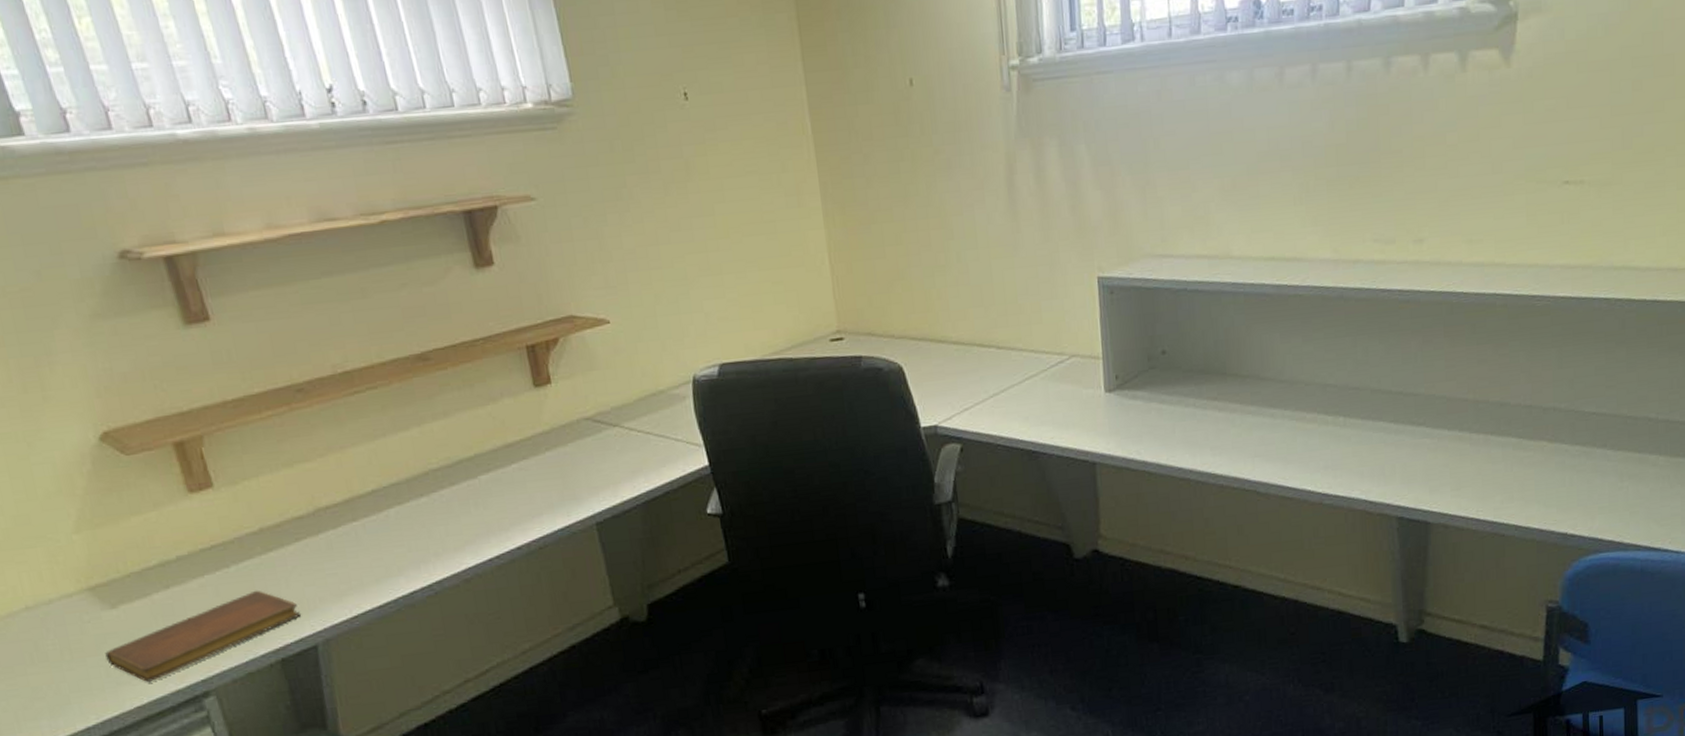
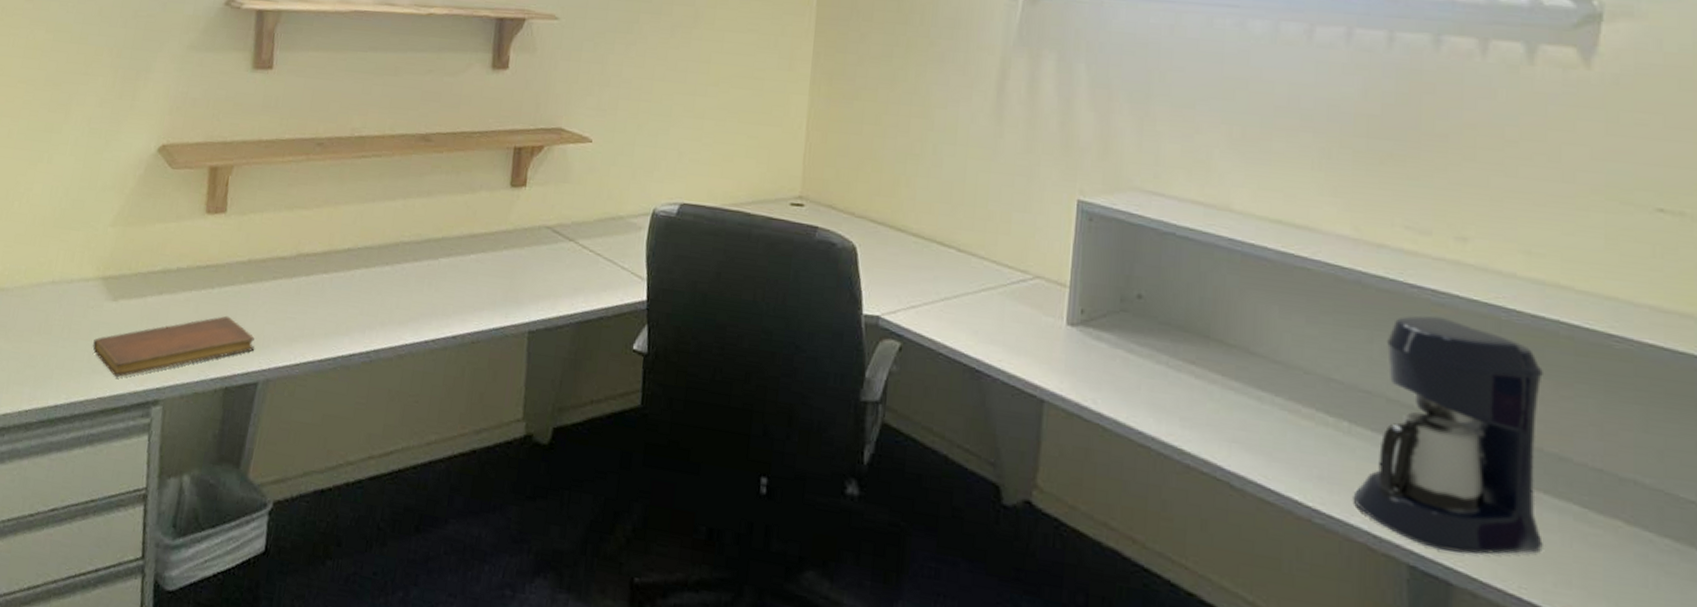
coffee maker: none [1352,311,1492,500] -> present [1353,315,1545,555]

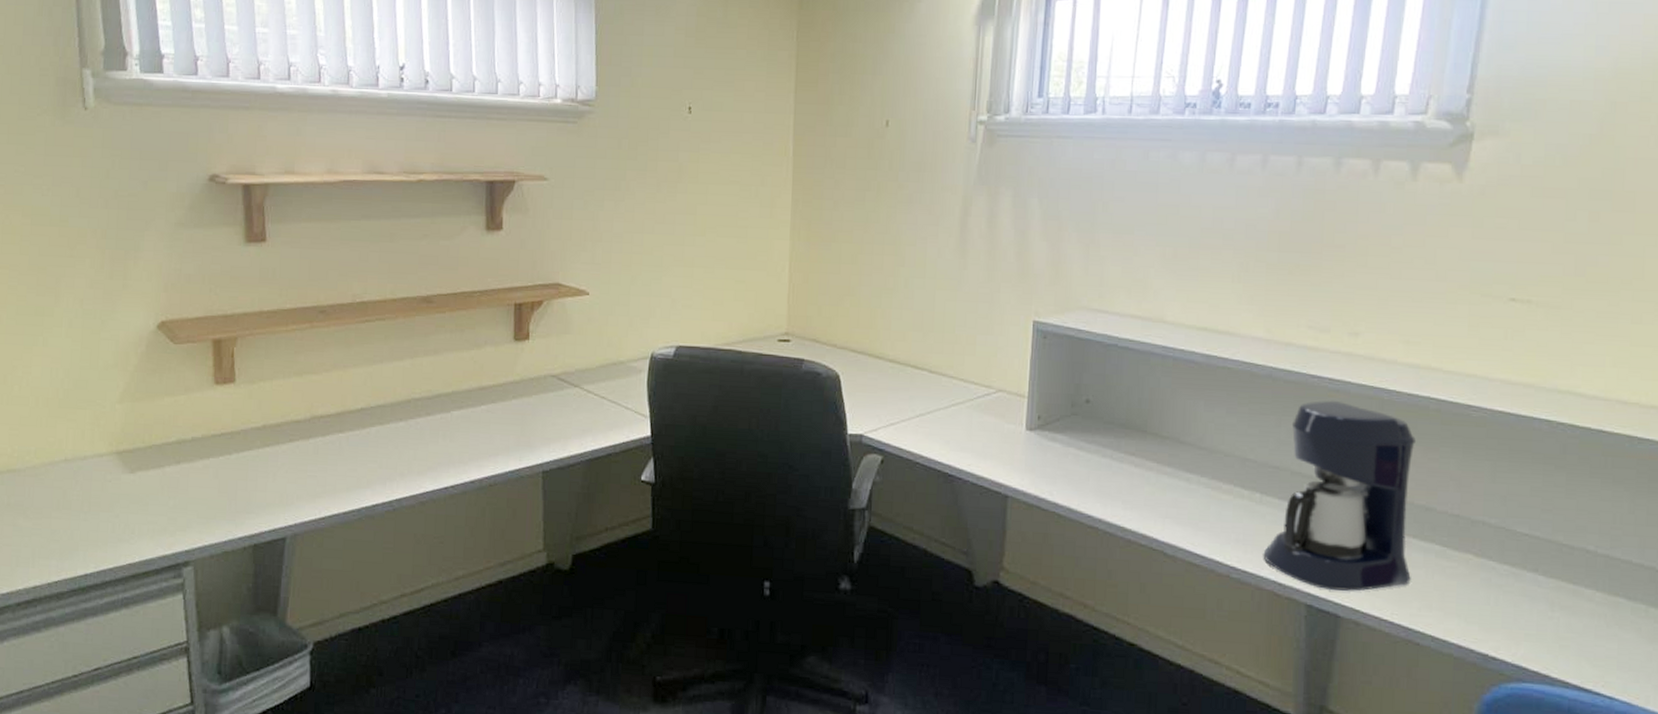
notebook: present [92,315,255,377] -> none [115,478,280,543]

